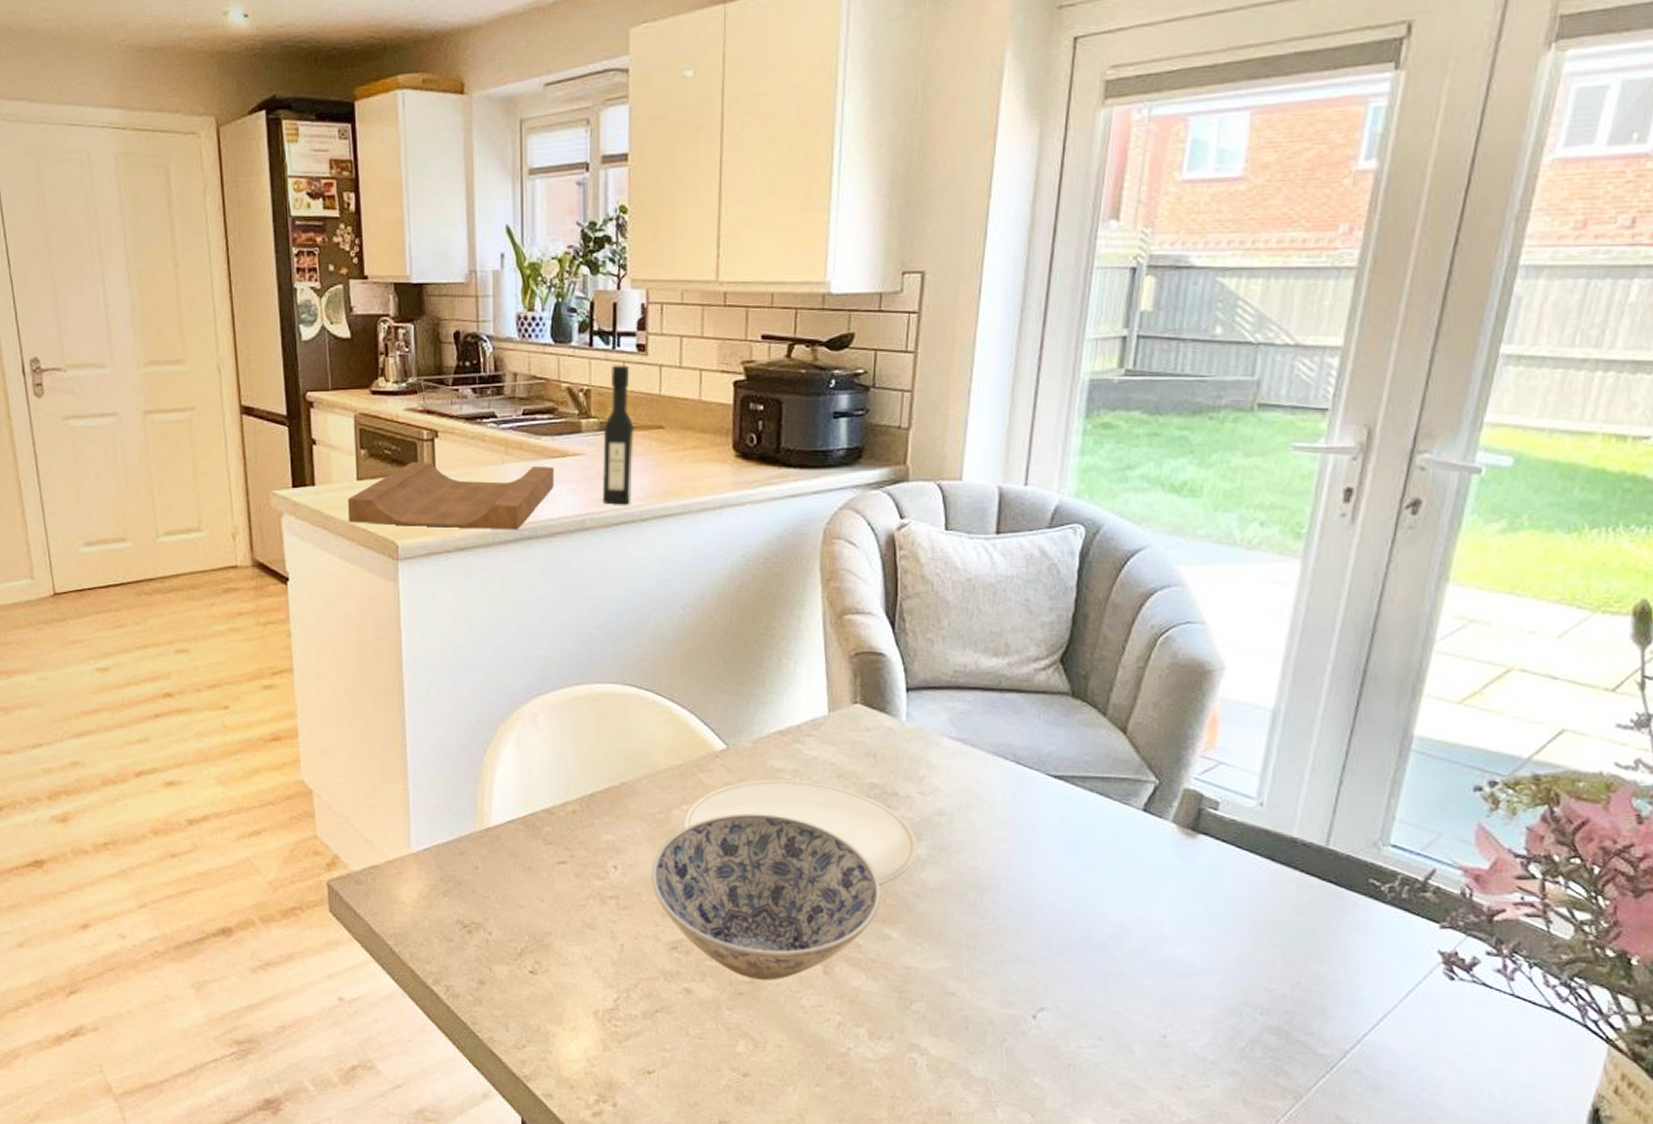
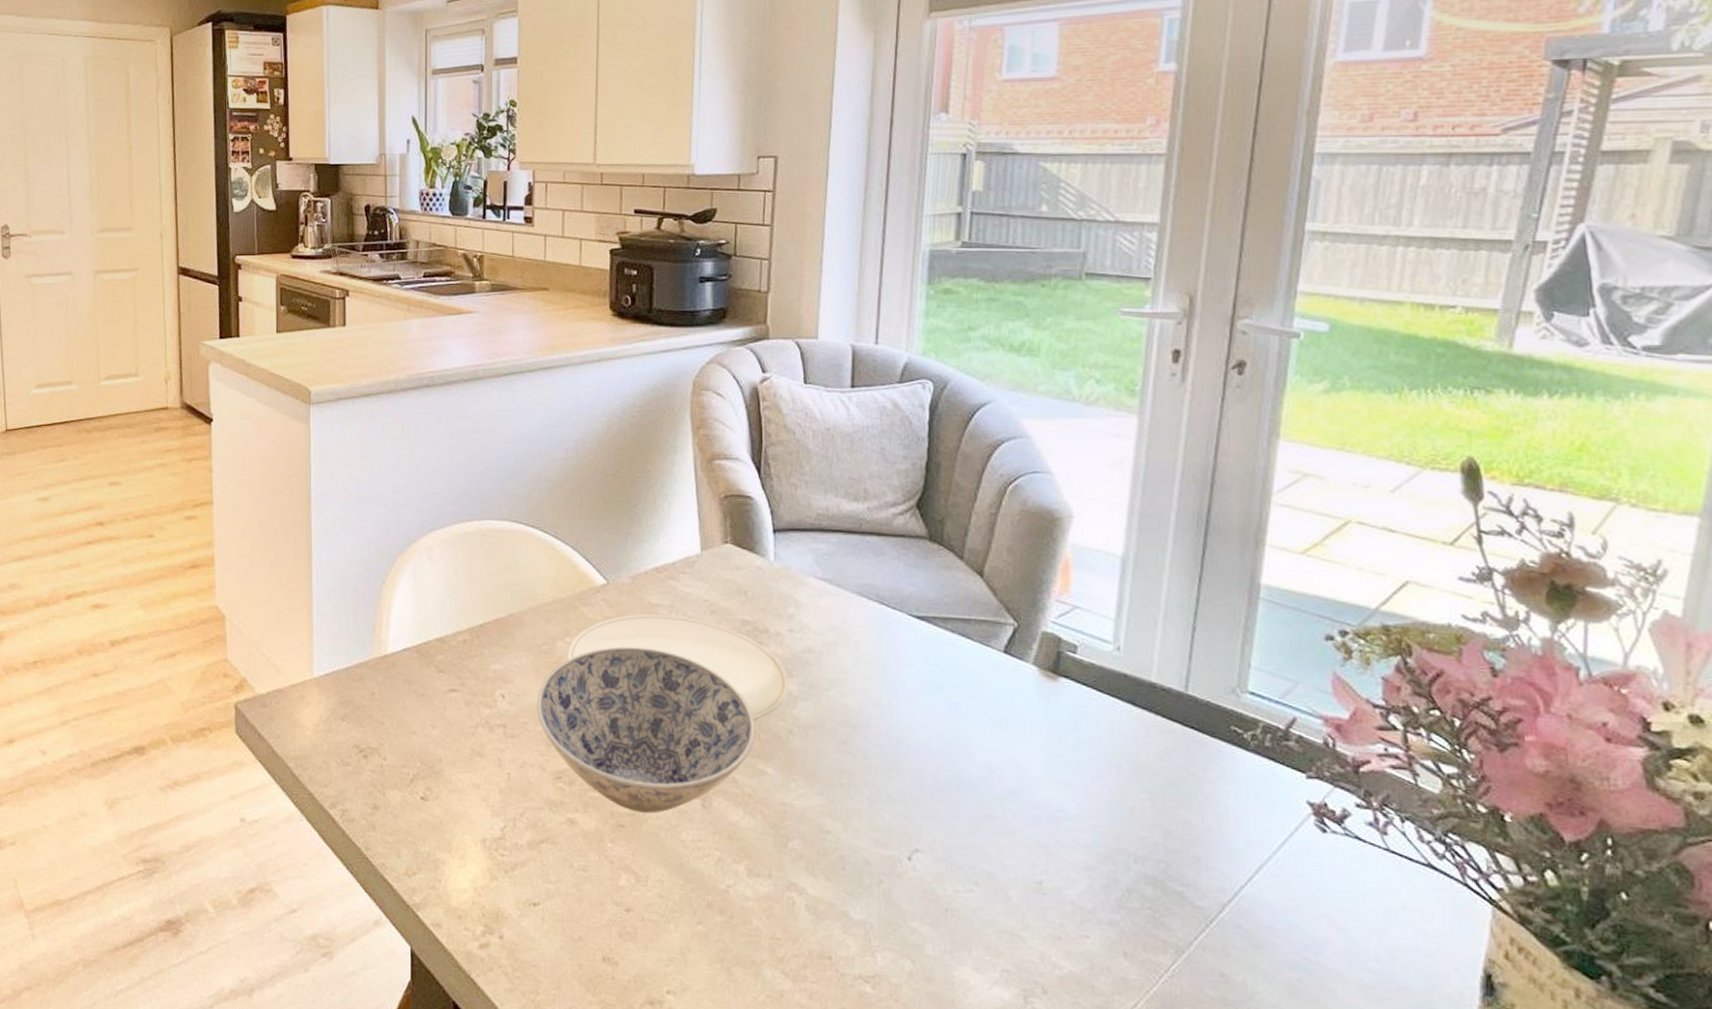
cutting board: present [347,462,554,530] -> none [267,317,450,379]
bottle: present [602,365,634,505] -> none [493,234,522,357]

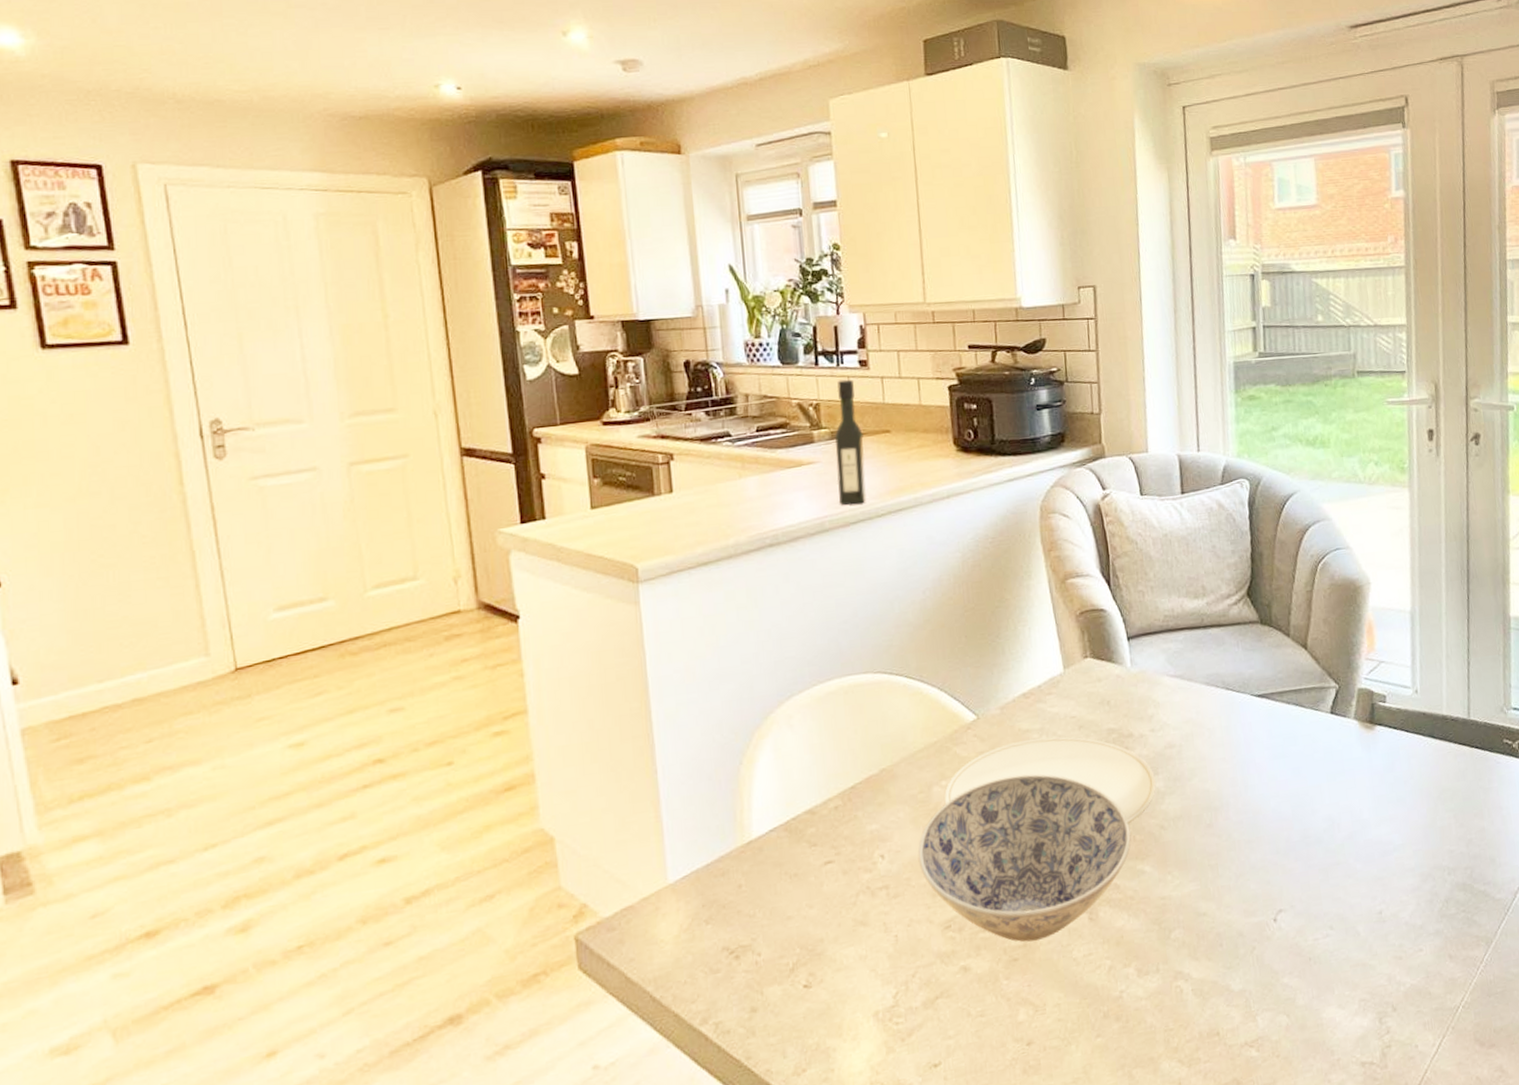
bottle: none [493,234,522,357] -> present [834,379,866,505]

